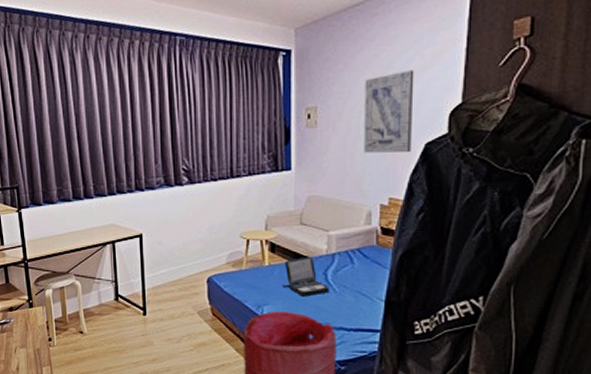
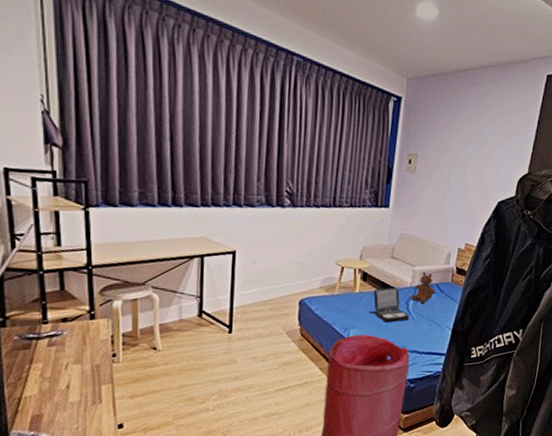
teddy bear: none [329,236,358,273] -> present [411,271,436,304]
wall art: present [364,70,414,153] -> none [451,137,498,208]

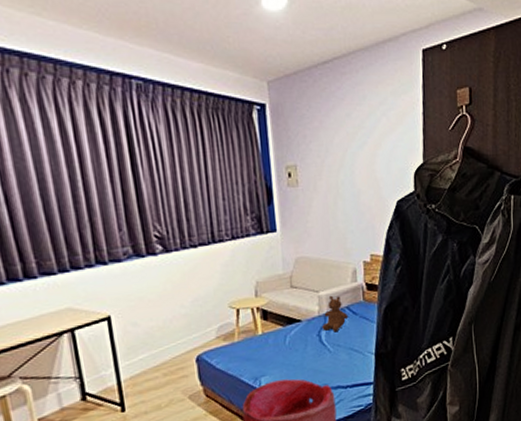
laptop: present [370,286,409,323] -> none [278,319,324,362]

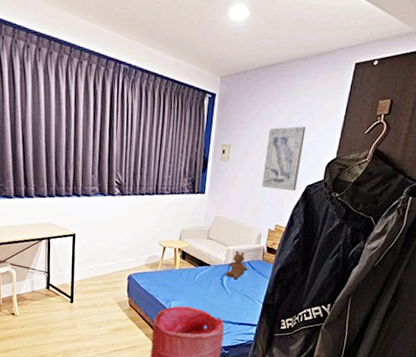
wall art: none [339,130,386,212] -> present [262,126,306,192]

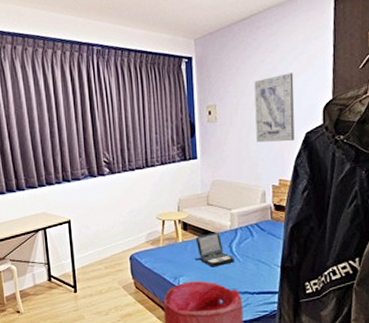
laptop: none [188,264,223,296] -> present [195,232,234,267]
teddy bear: present [225,250,248,280] -> none [233,213,257,245]

